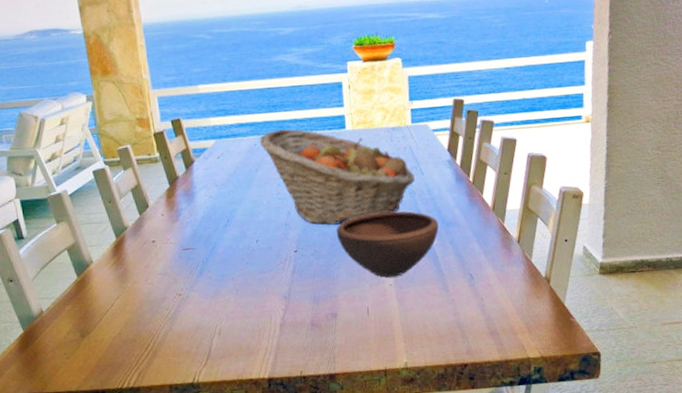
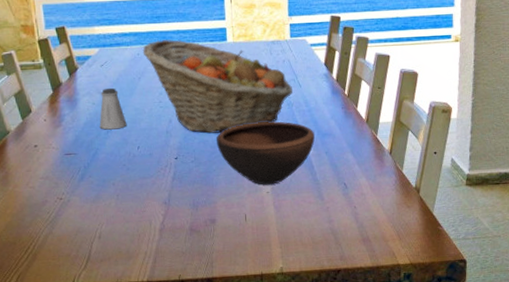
saltshaker: none [217,180,245,224] -> present [99,87,127,130]

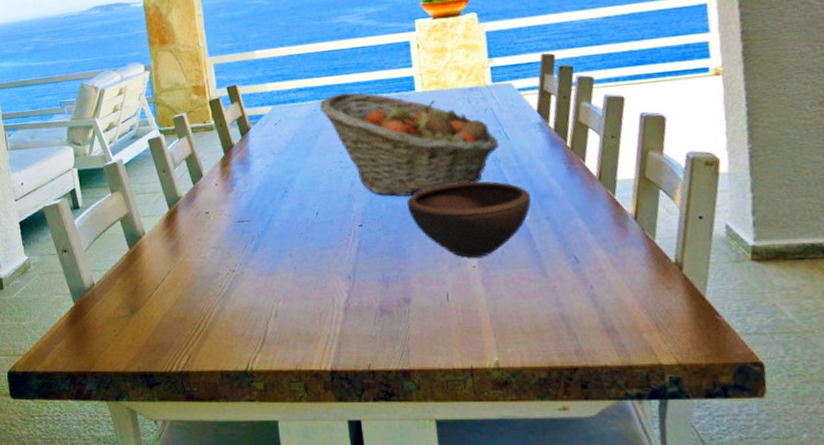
saltshaker: present [99,87,127,130] -> none [273,148,304,194]

